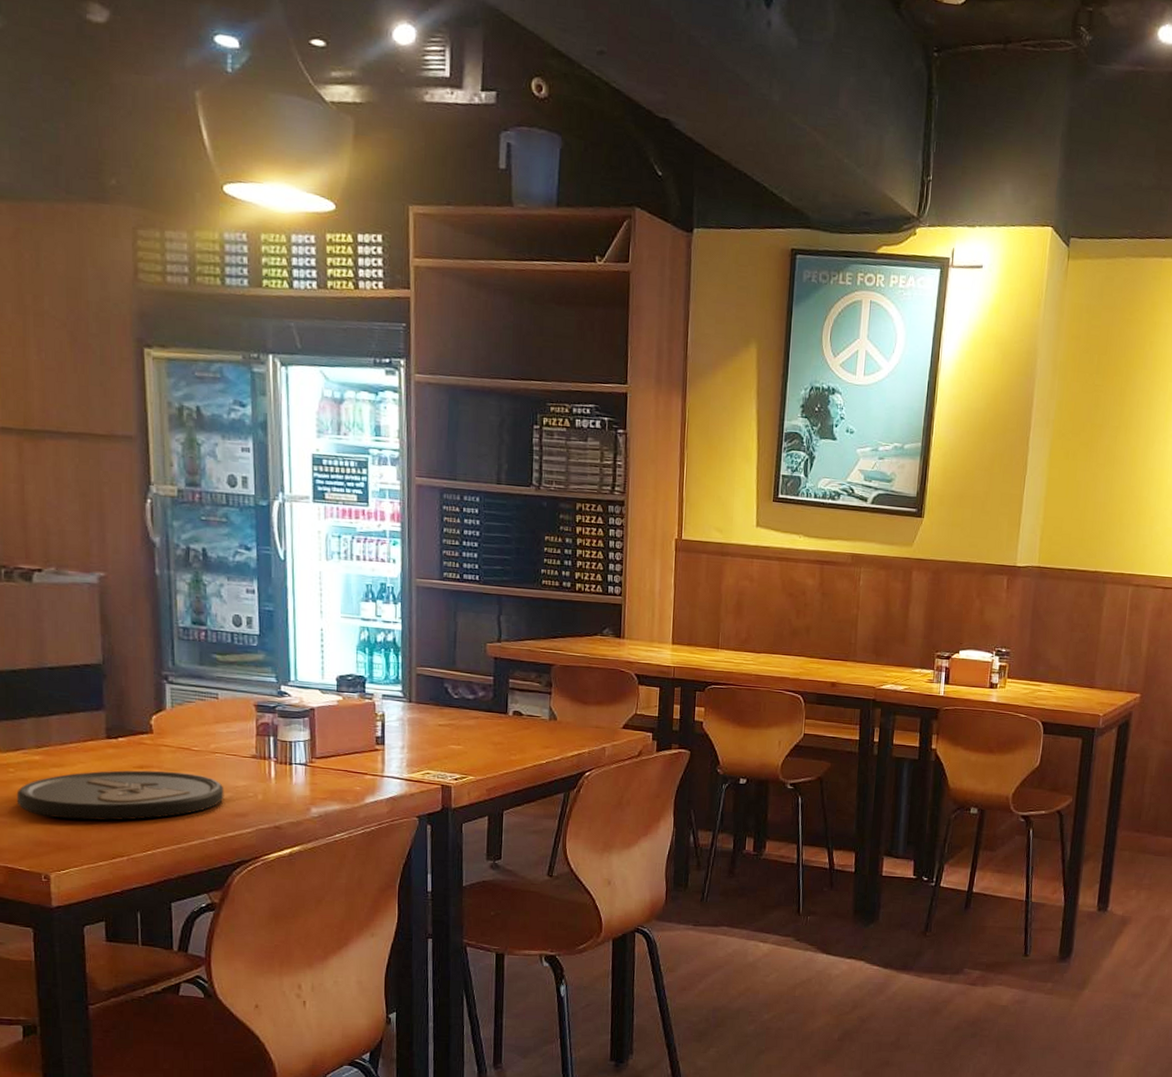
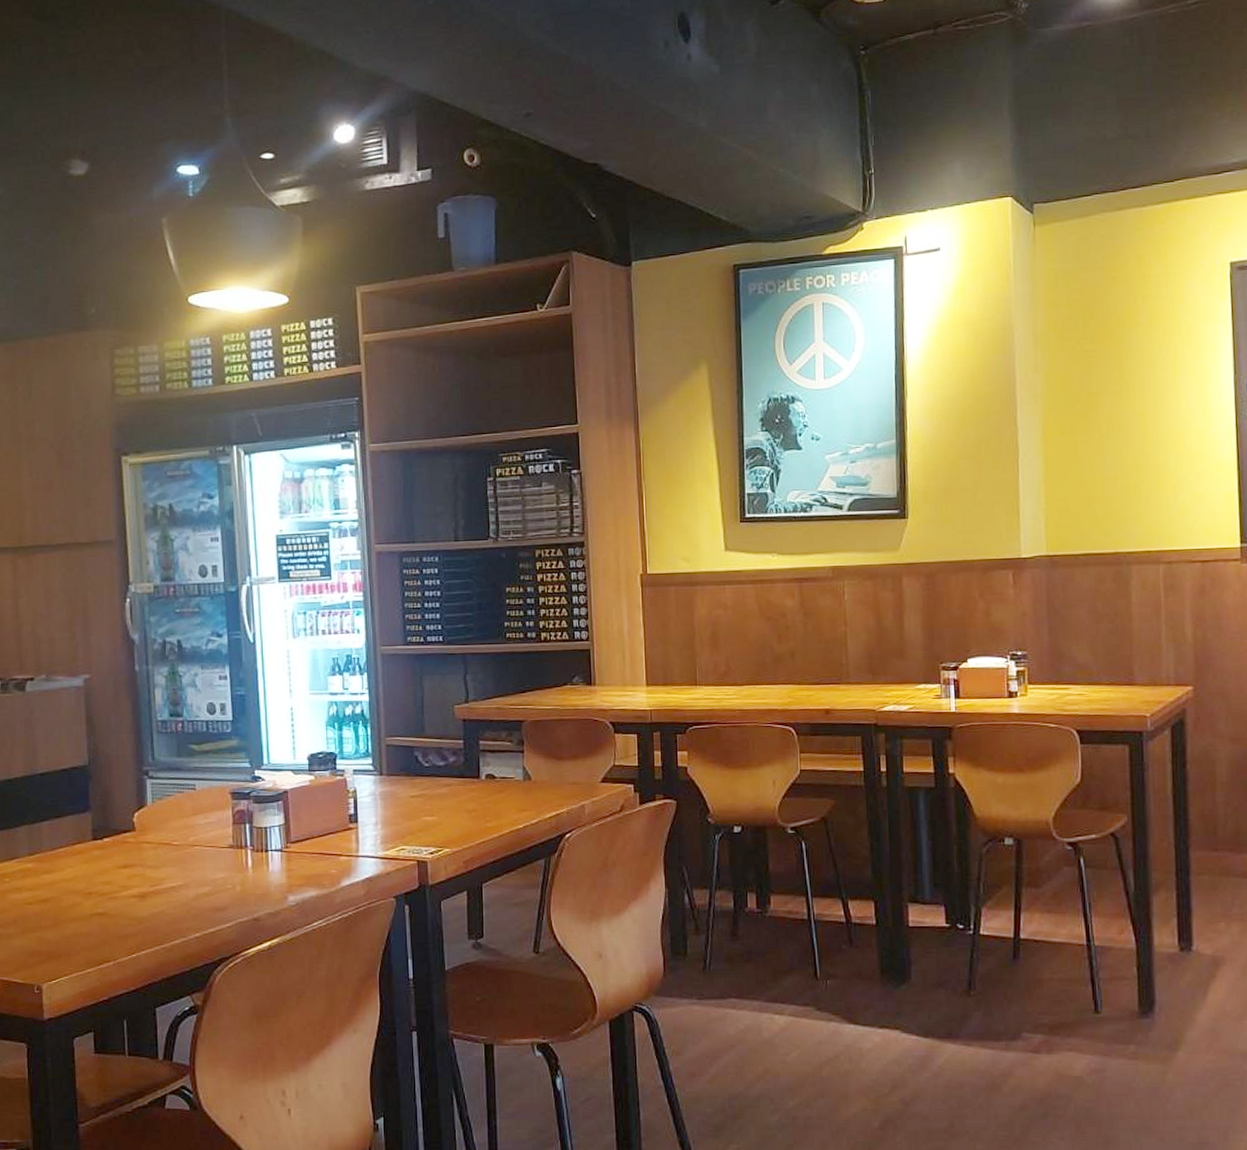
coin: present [16,770,224,821] -> none [11,868,204,927]

